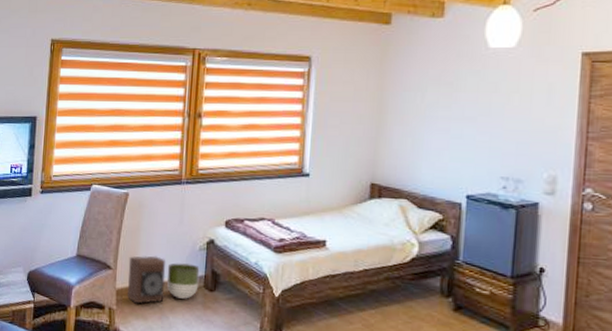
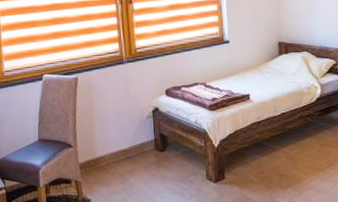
speaker: present [127,255,166,304] -> none [86,129,123,174]
planter: present [167,263,200,299] -> none [121,131,151,162]

